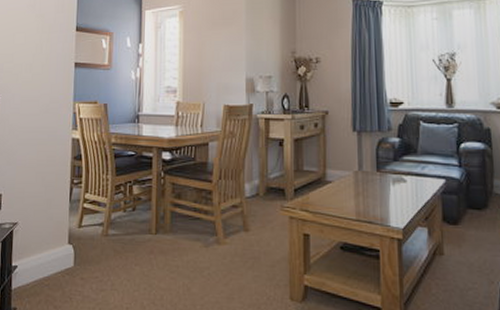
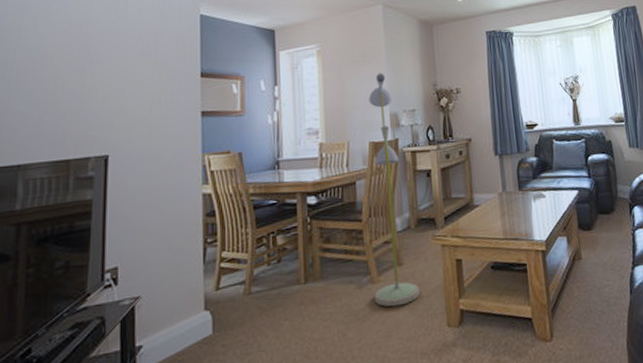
floor lamp: none [220,37,264,271] -> present [368,73,420,307]

